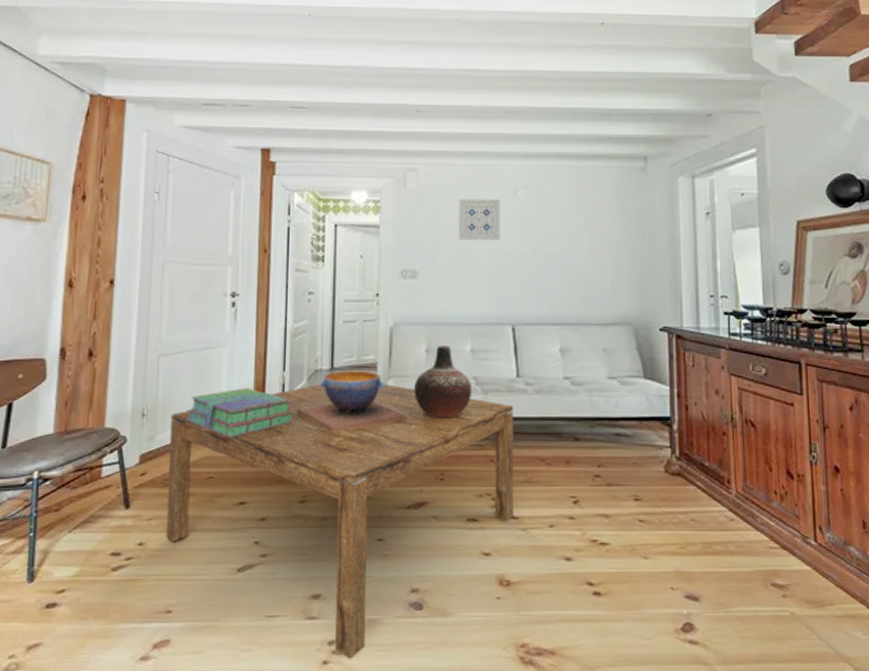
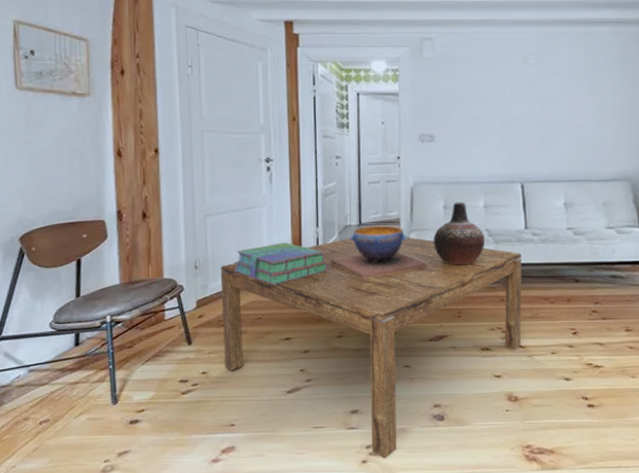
wall art: present [458,199,501,241] -> none [472,66,511,106]

